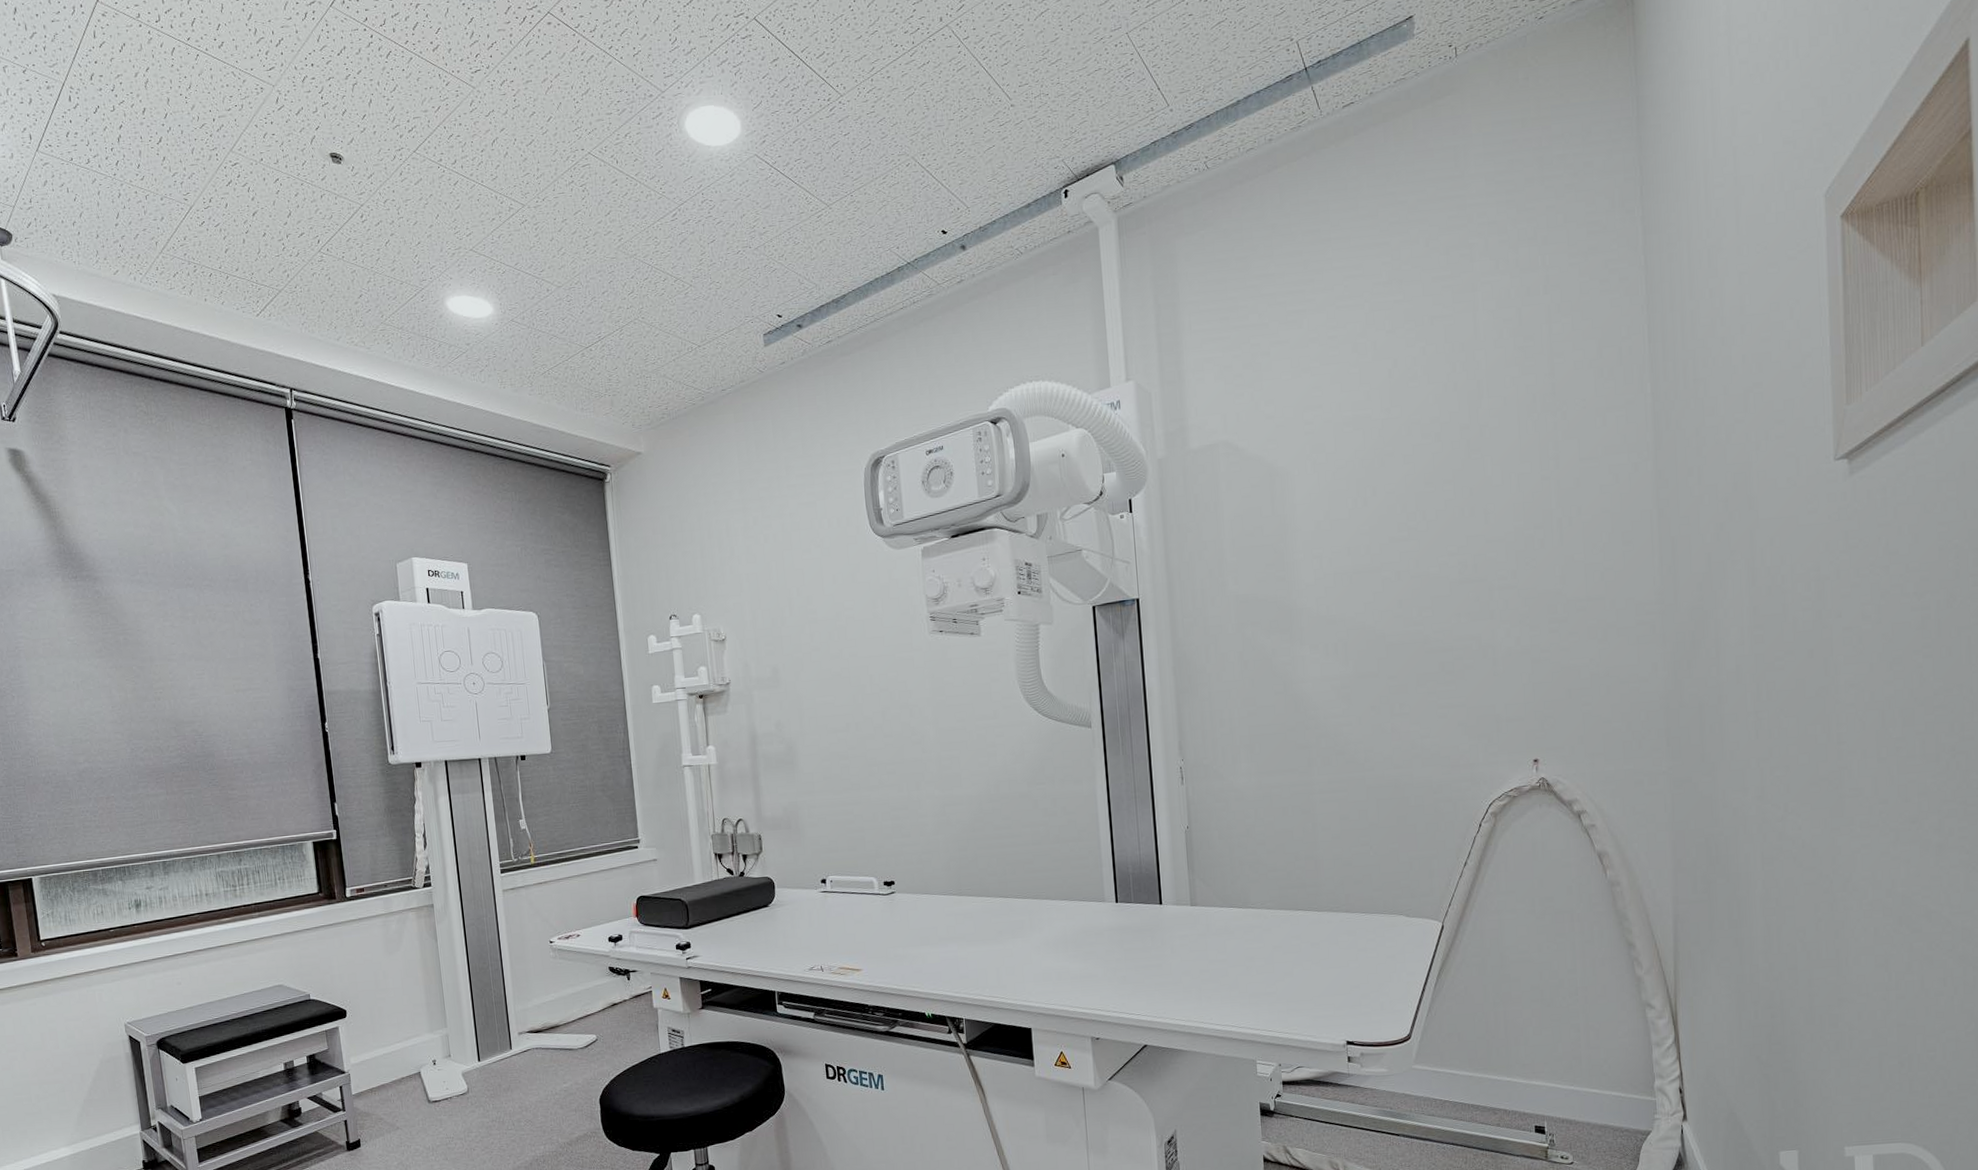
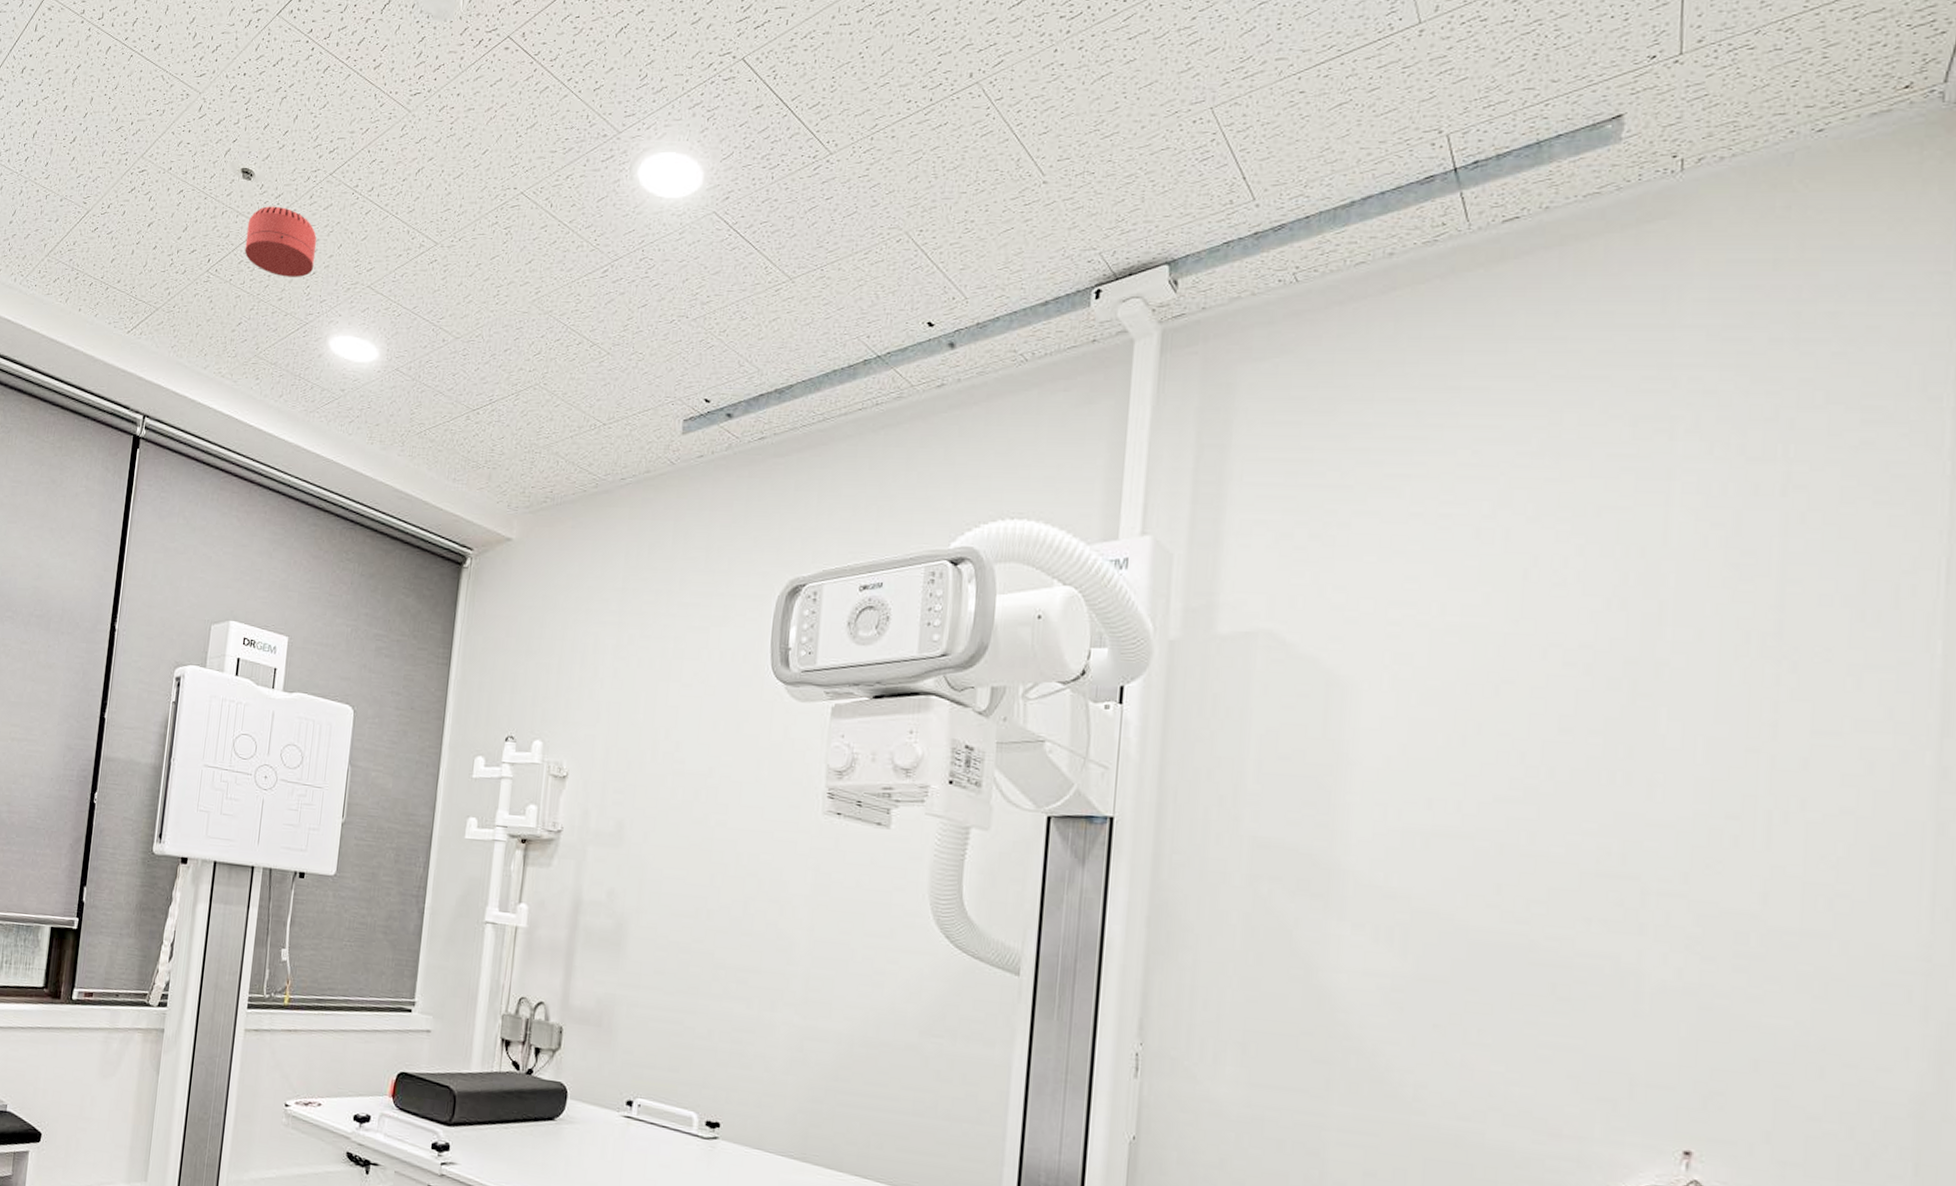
smoke detector: none [347,185,418,250] -> present [244,206,317,277]

